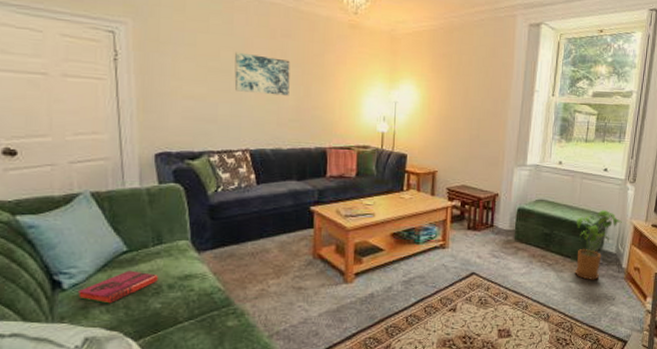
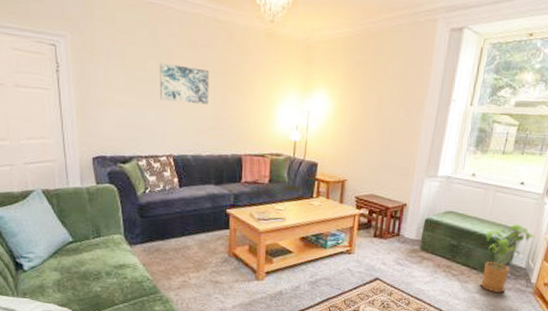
hardback book: present [77,270,158,304] -> none [35,258,98,285]

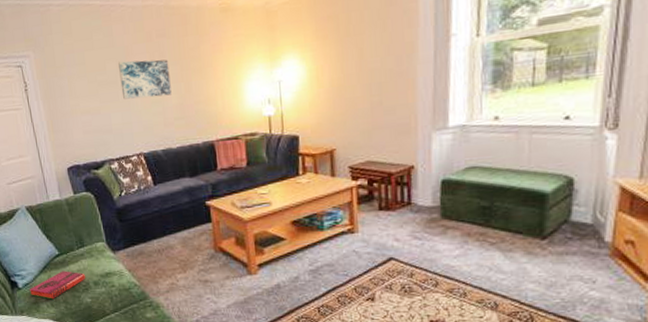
hardback book: none [35,258,98,285] -> present [29,271,85,300]
house plant: present [480,224,535,293] -> none [527,170,599,260]

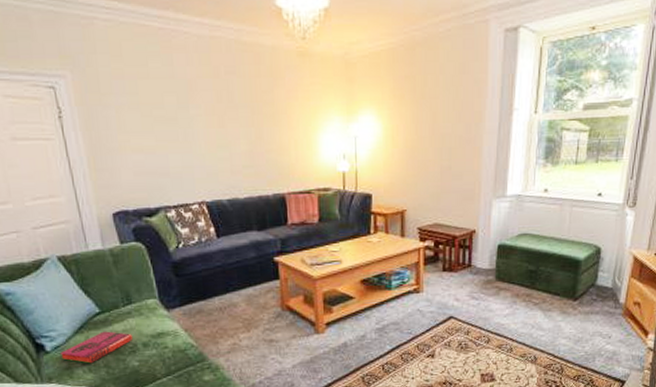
wall art: present [118,59,172,100] -> none [179,96,240,141]

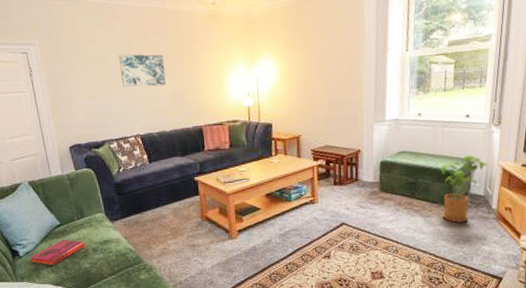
wall art: none [179,96,240,141] -> present [119,54,166,87]
house plant: none [565,240,619,318] -> present [441,155,489,223]

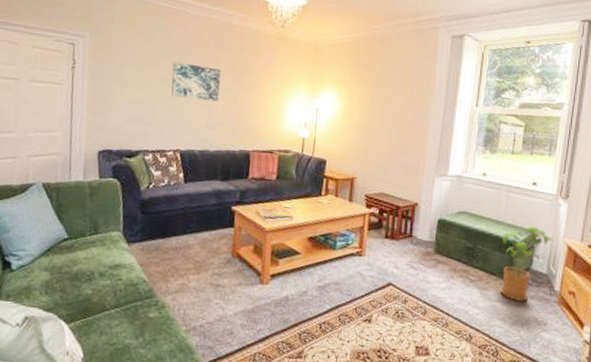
hardback book: present [30,239,85,266] -> none [23,256,92,287]

